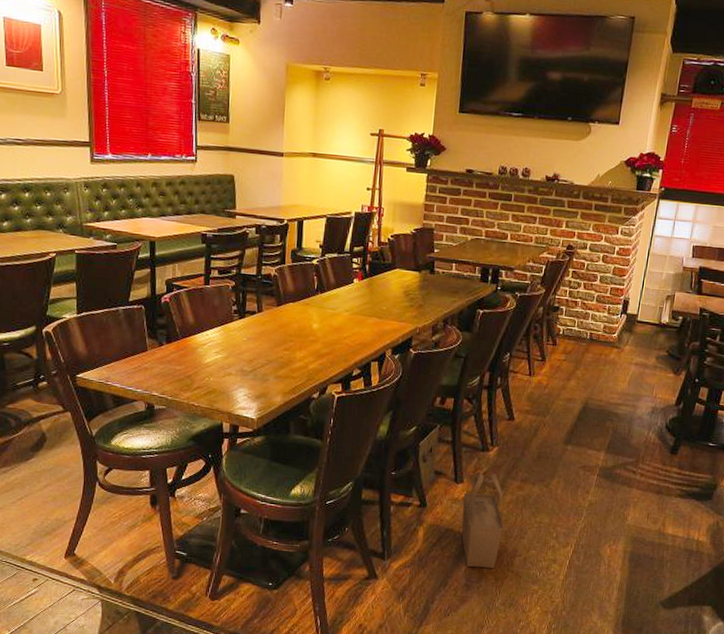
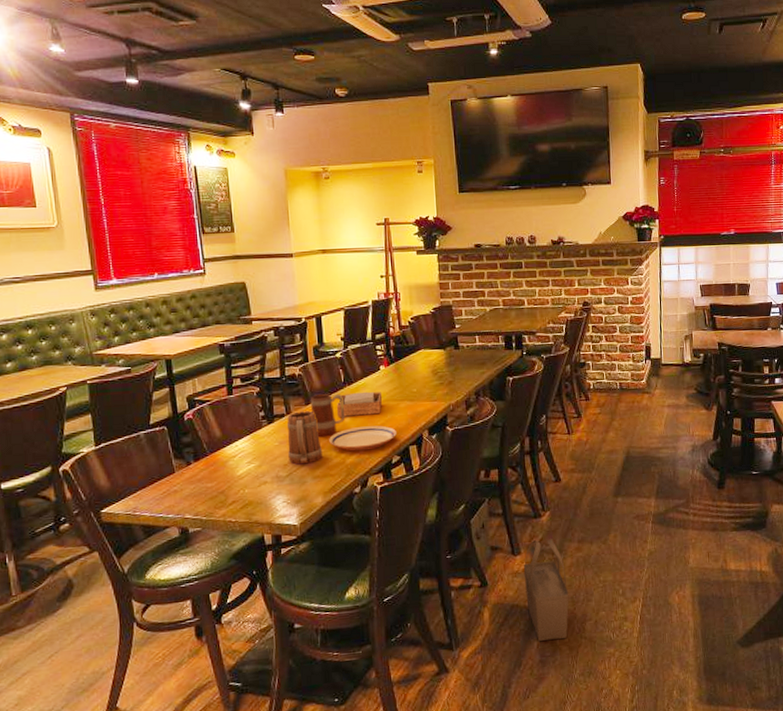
beer mug: none [254,311,287,363] -> present [286,410,322,465]
beer mug: none [281,297,315,339] -> present [310,394,345,437]
plate: none [295,335,361,360] -> present [329,425,396,452]
napkin holder: none [305,301,352,326] -> present [336,391,383,417]

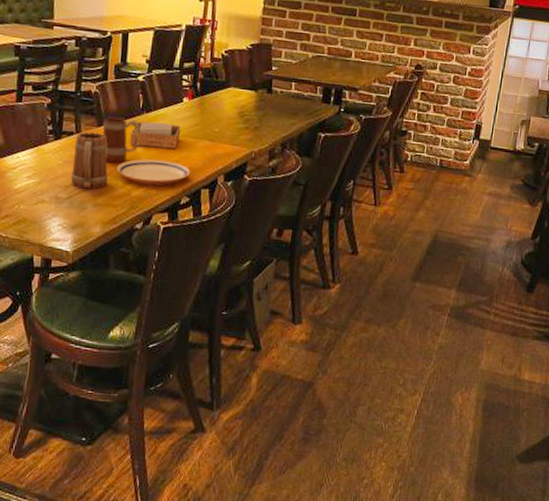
shopping bag: present [523,539,569,642] -> none [298,312,346,420]

